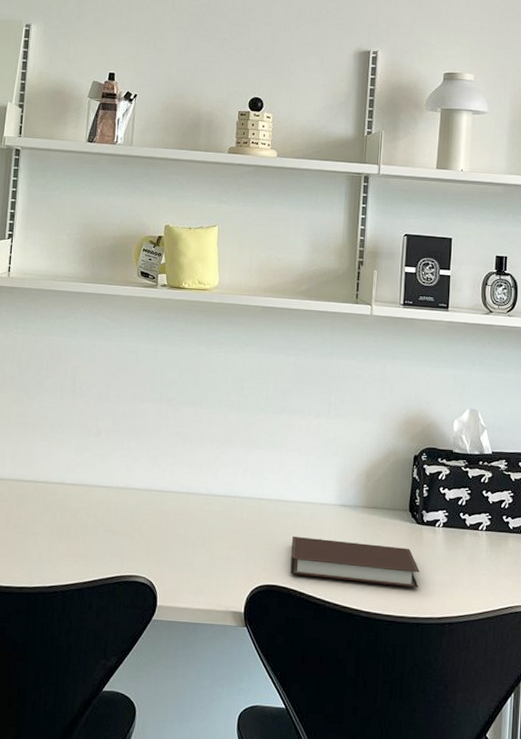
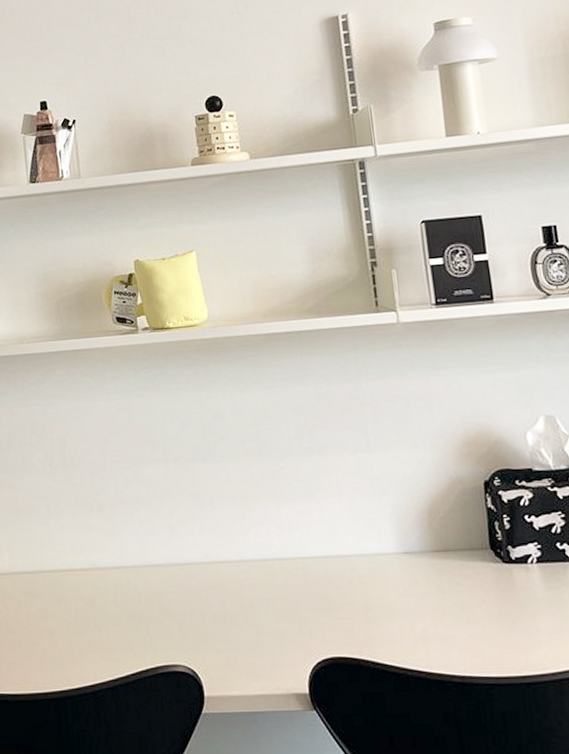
notebook: present [290,536,419,588] -> none [351,593,520,642]

